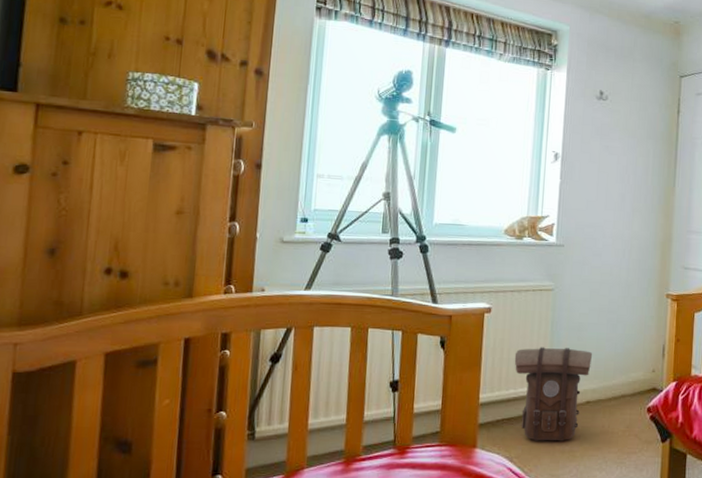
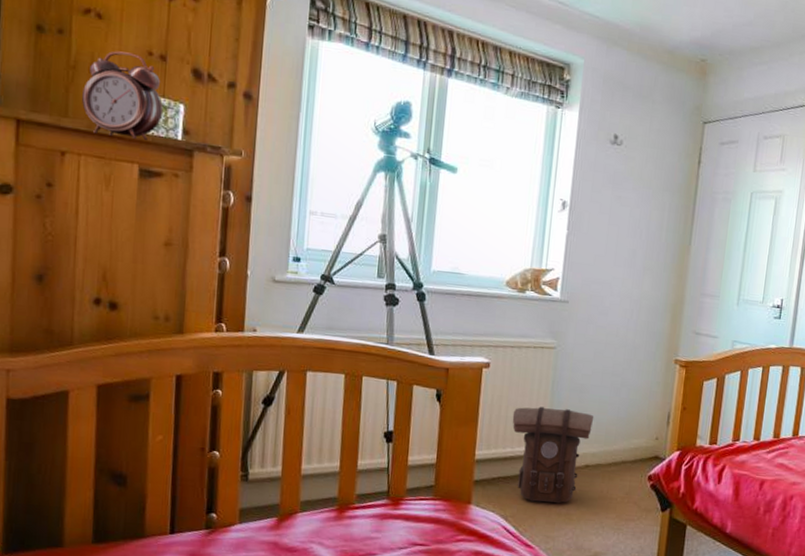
alarm clock: none [100,37,179,118] -> present [82,51,164,141]

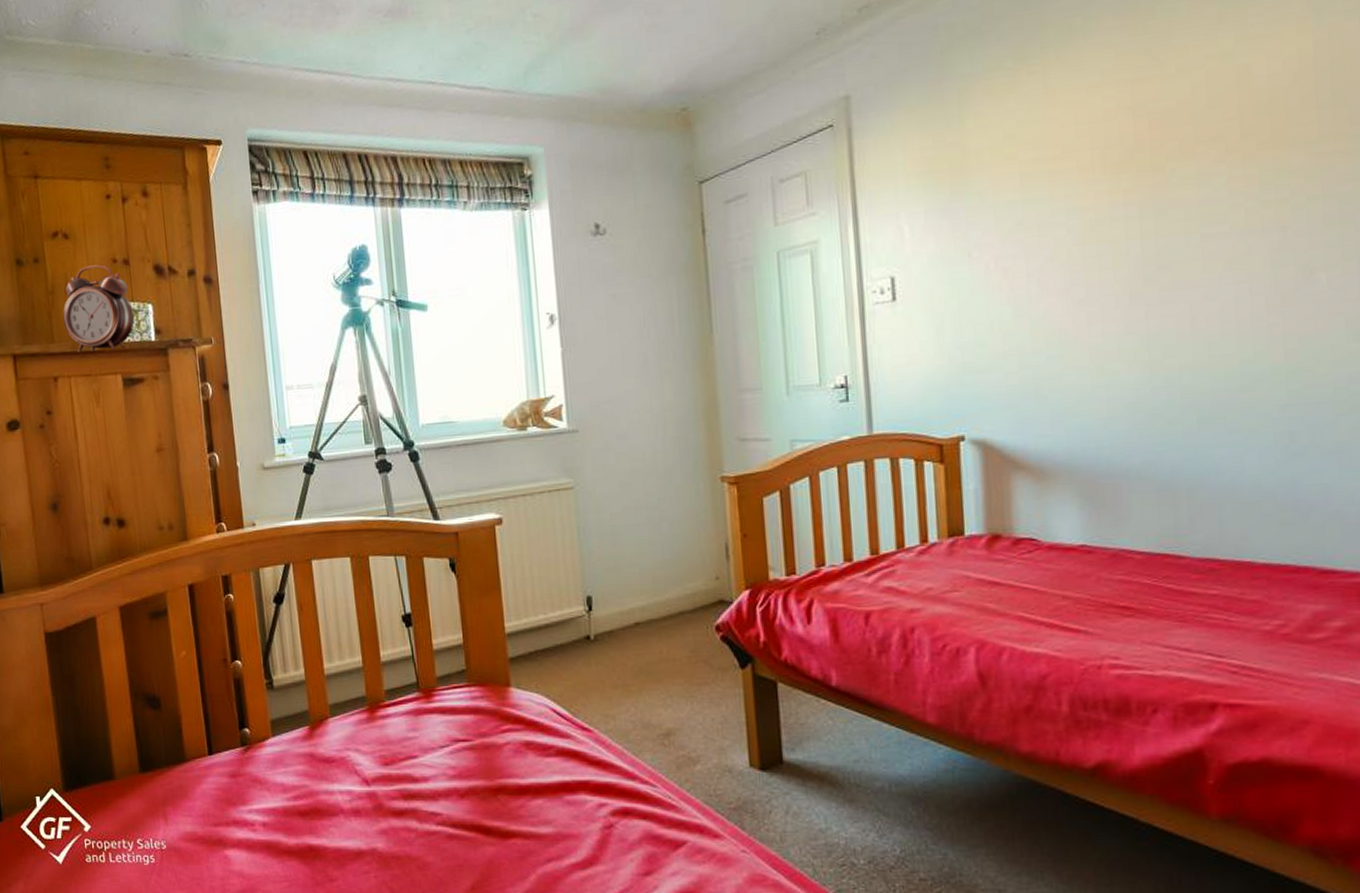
backpack: present [512,406,594,504] -> none [538,558,635,675]

